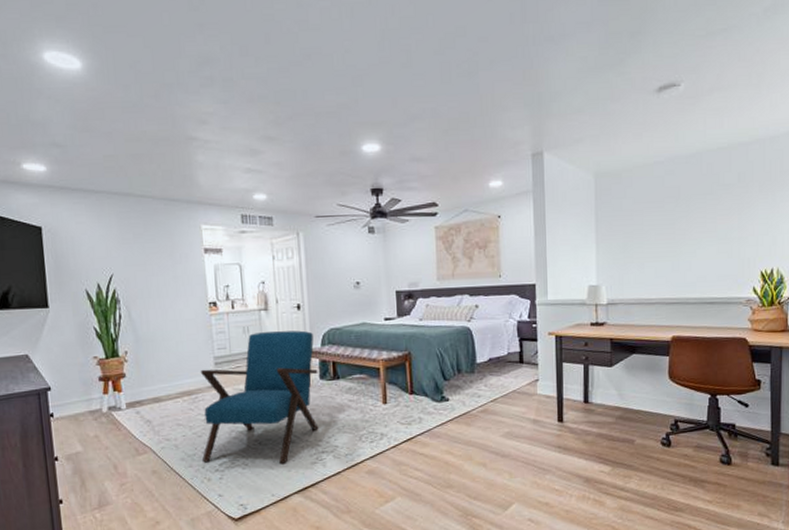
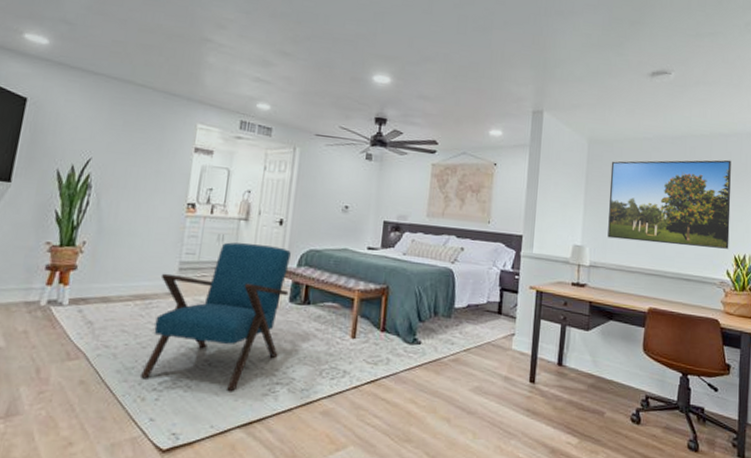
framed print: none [621,170,755,273] -> present [607,160,731,249]

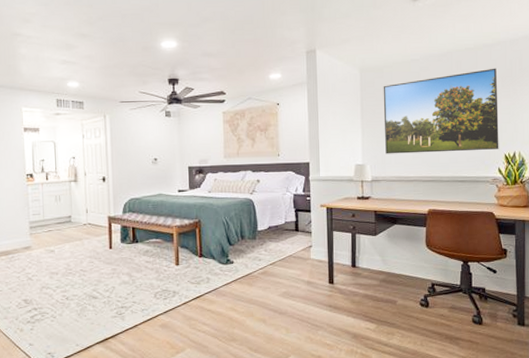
armchair: present [139,242,291,391] -> none [15,199,119,317]

